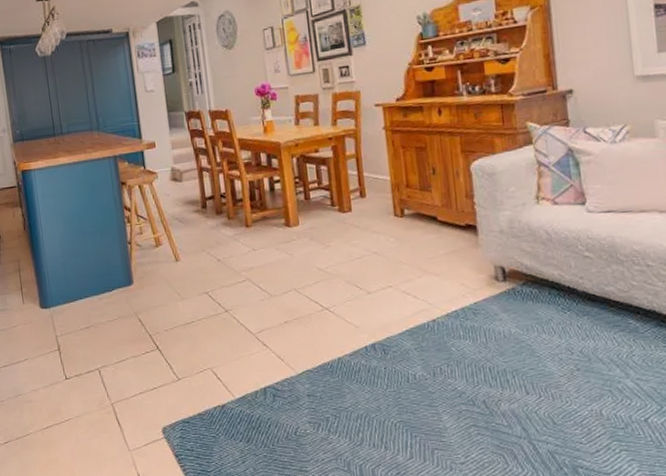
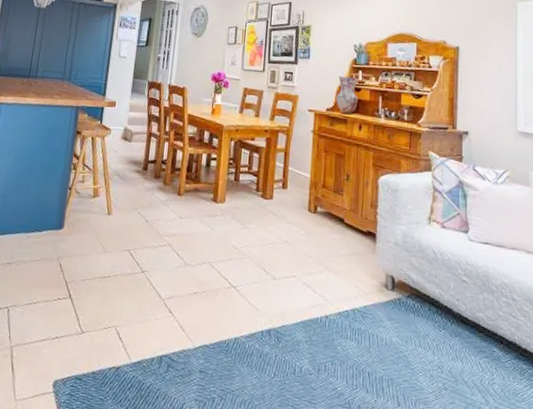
vase: none [404,54,433,101] -> present [336,75,358,114]

